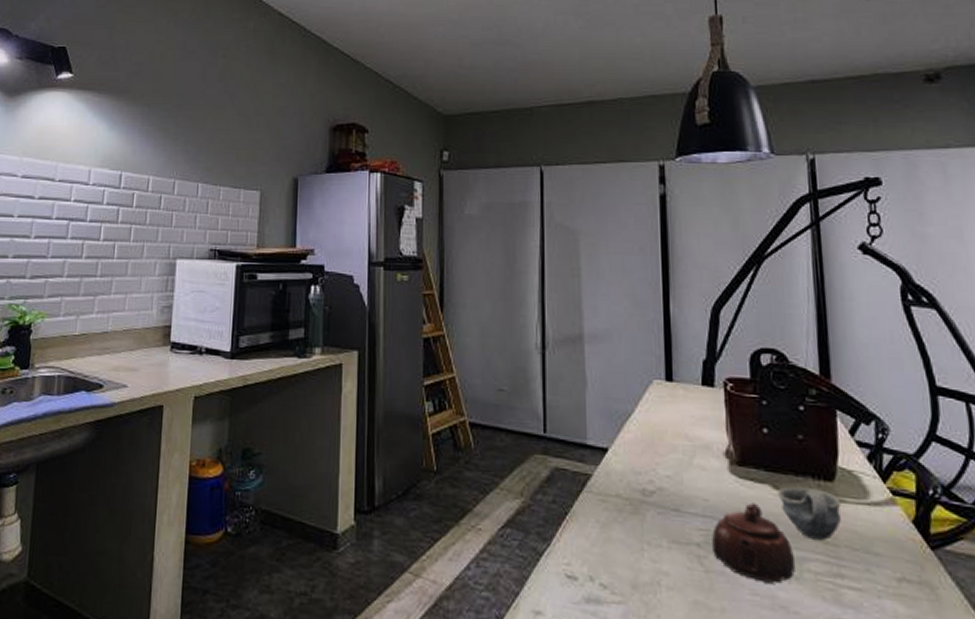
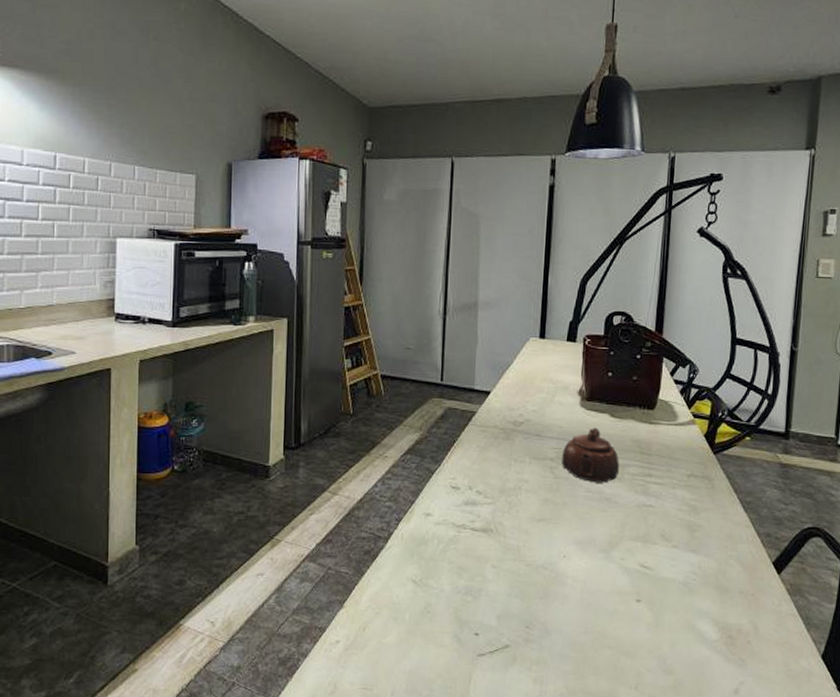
cup: present [777,486,841,540] -> none [613,414,657,451]

